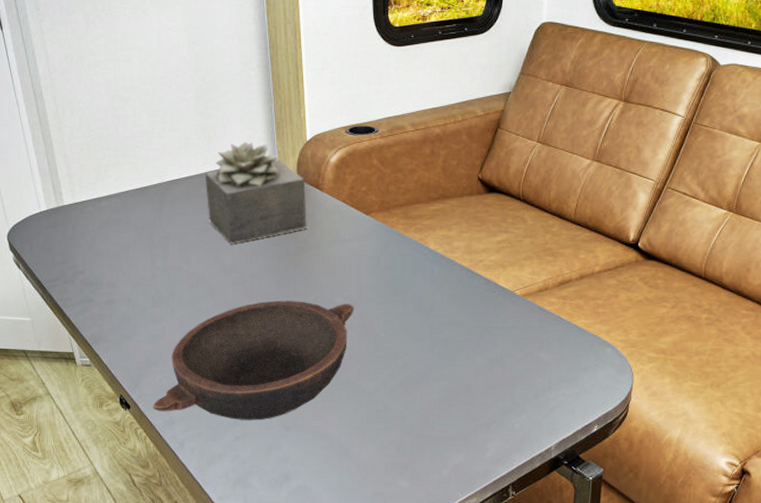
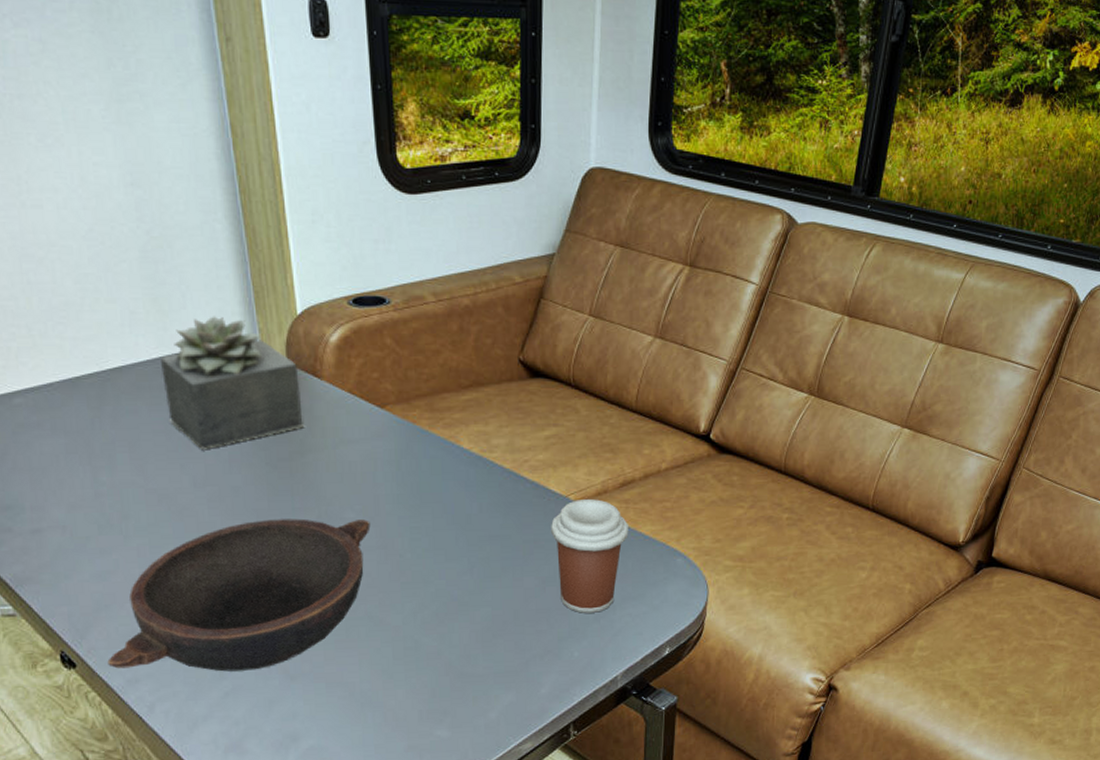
coffee cup: none [499,294,565,391] -> present [551,498,628,613]

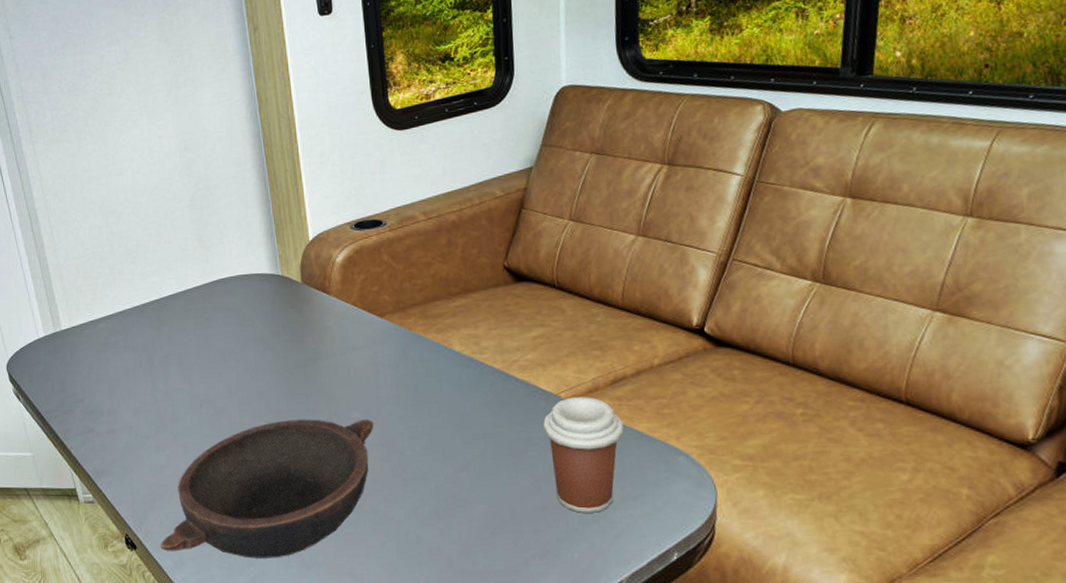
succulent plant: present [161,316,305,449] -> none [204,247,317,360]

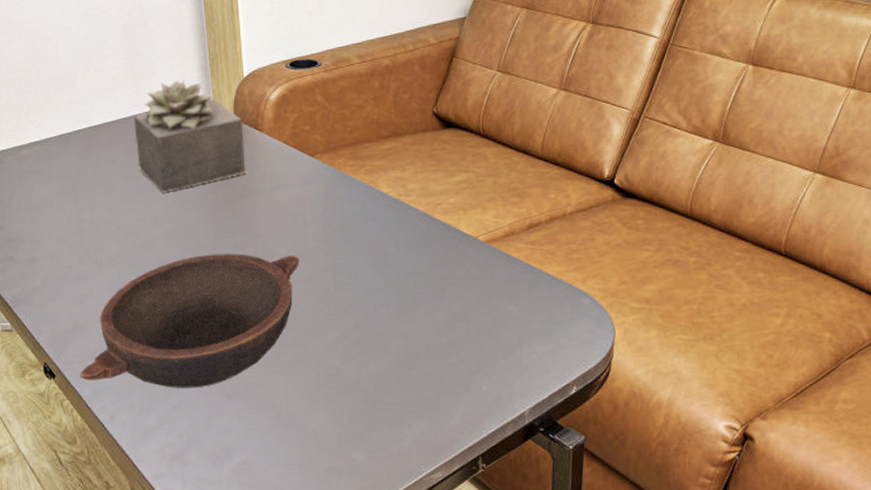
succulent plant: none [204,247,317,360] -> present [134,80,247,192]
coffee cup: present [543,396,624,513] -> none [461,239,535,349]

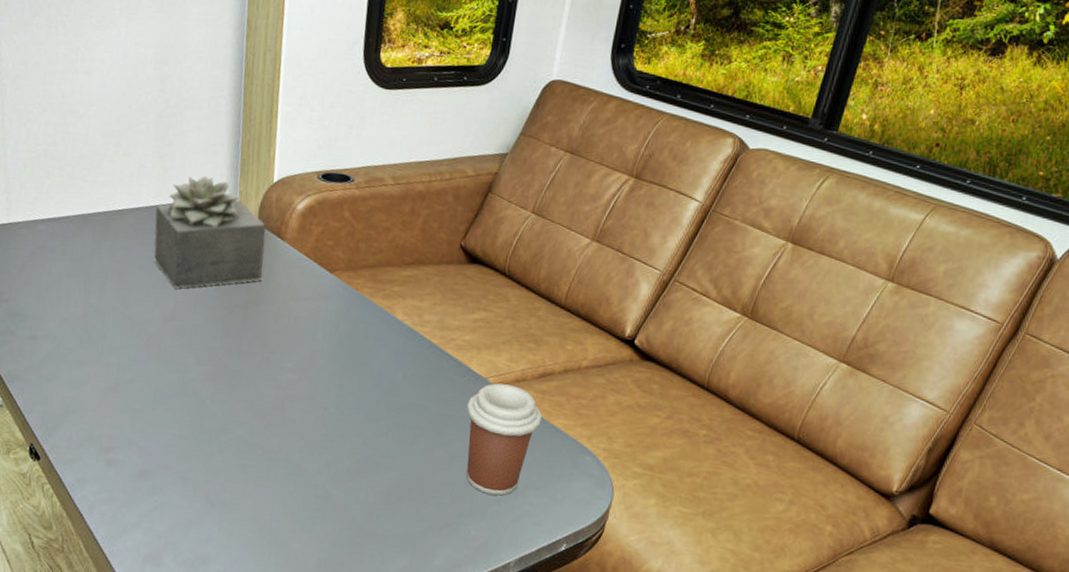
bowl: present [80,254,300,388] -> none [65,357,304,491]
coffee cup: none [461,239,535,349] -> present [466,383,542,496]

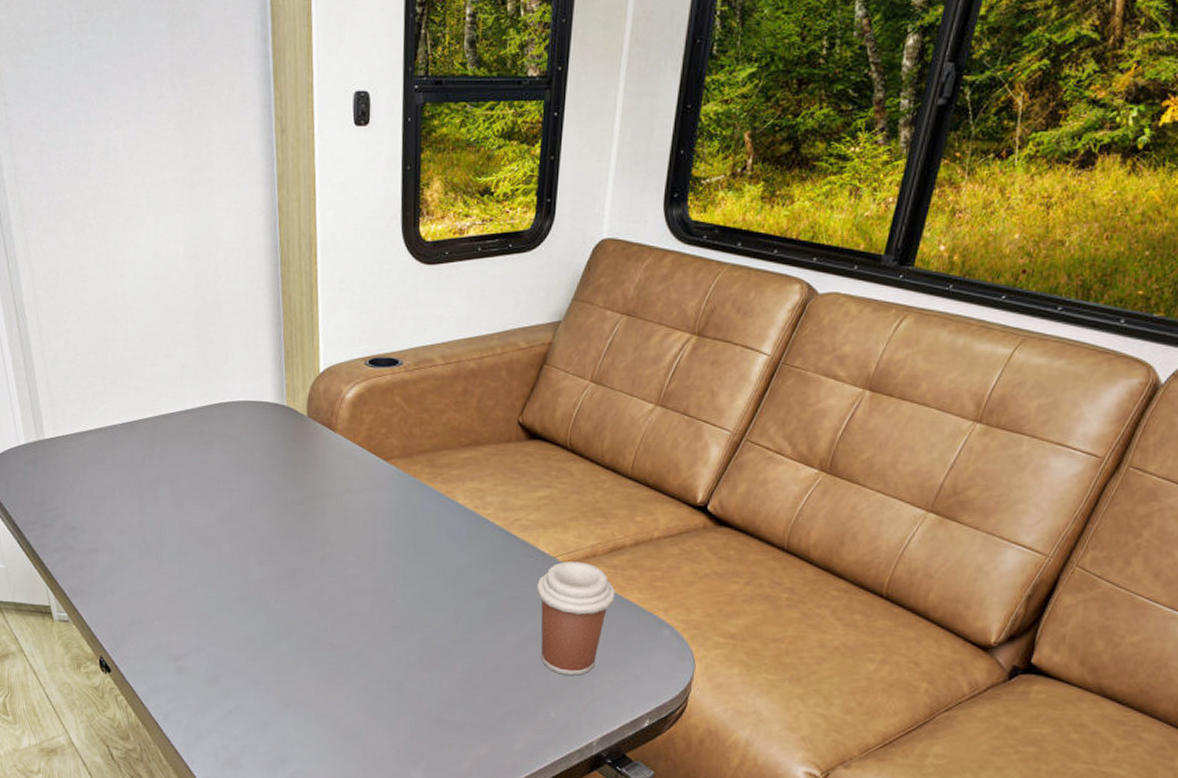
succulent plant: present [153,176,266,288] -> none [203,372,317,489]

